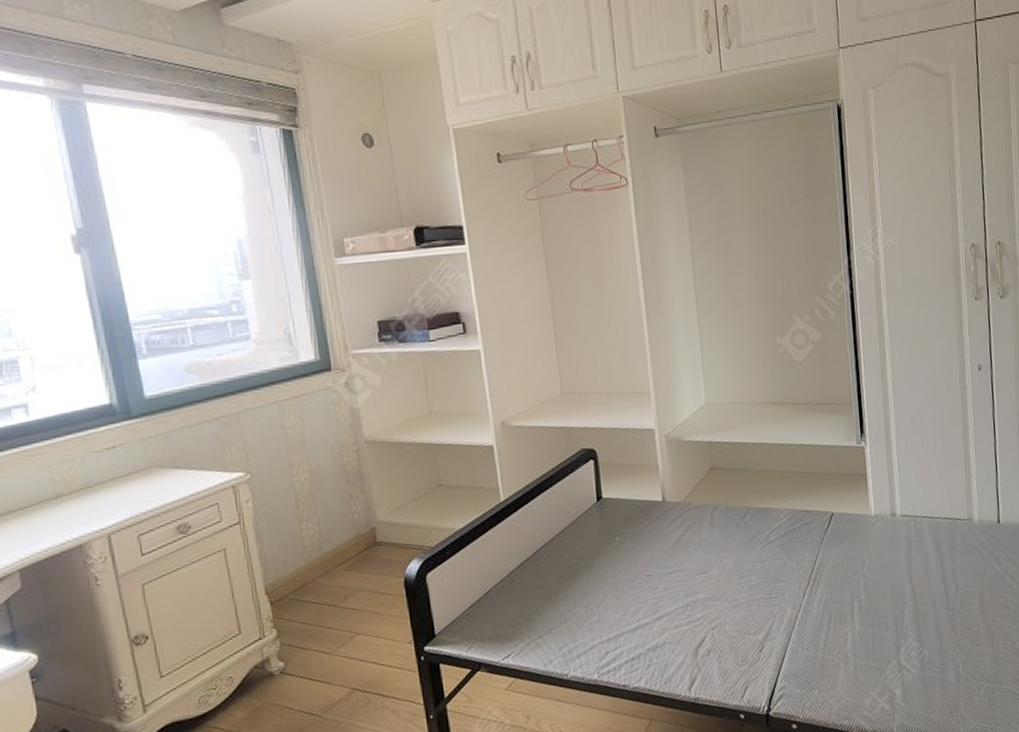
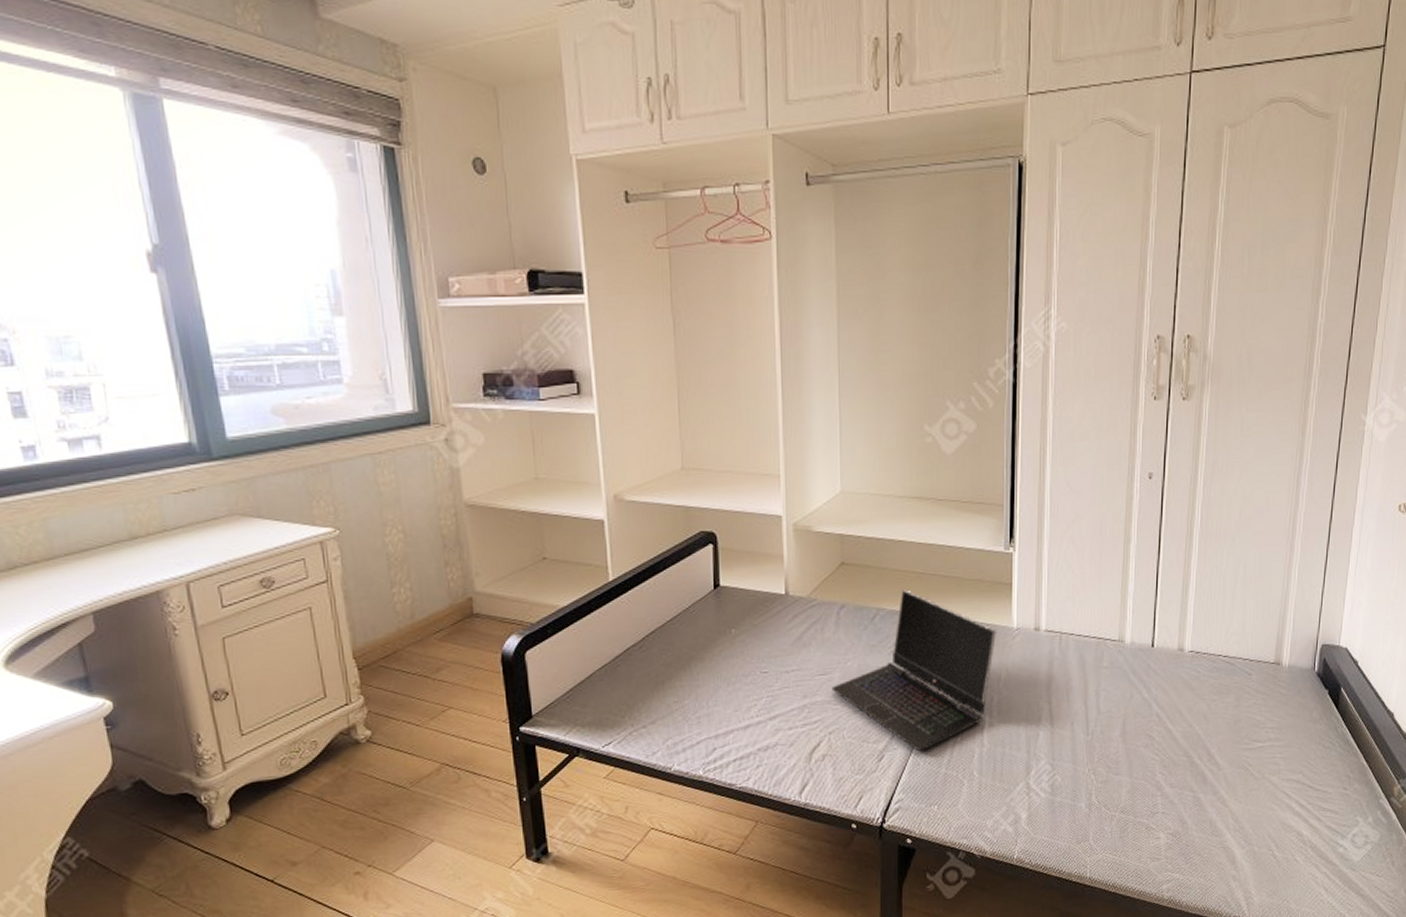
laptop computer: none [711,488,857,639] -> present [831,589,996,751]

